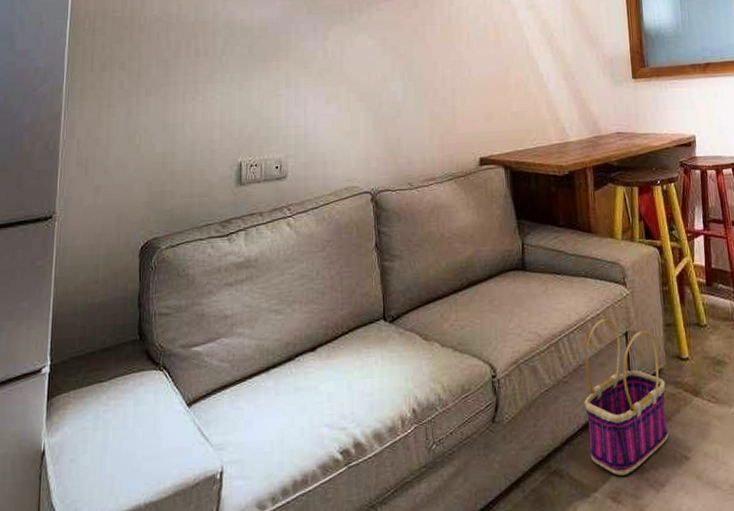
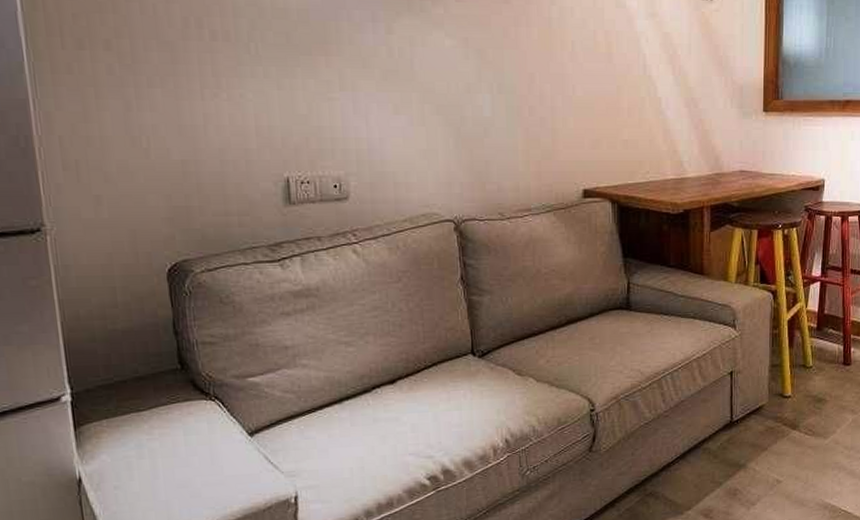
basket: present [584,318,669,476] -> none [684,358,766,496]

